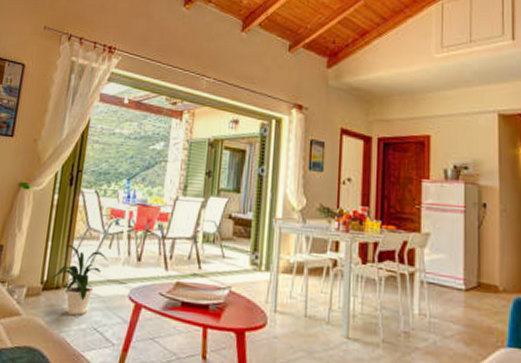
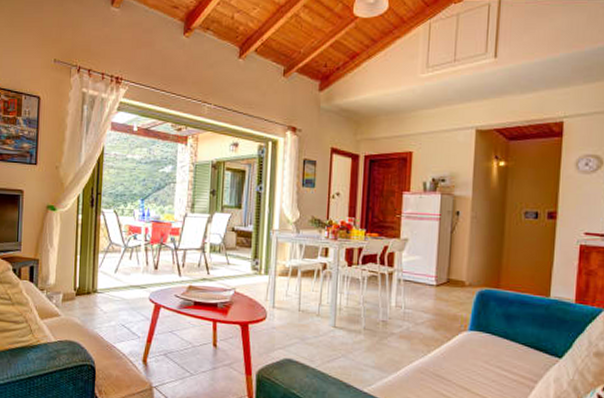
house plant: present [52,244,108,316] -> none [83,256,130,315]

